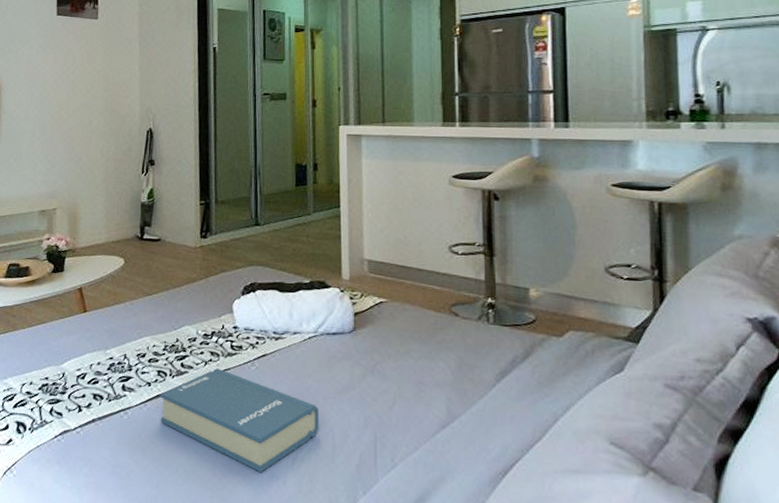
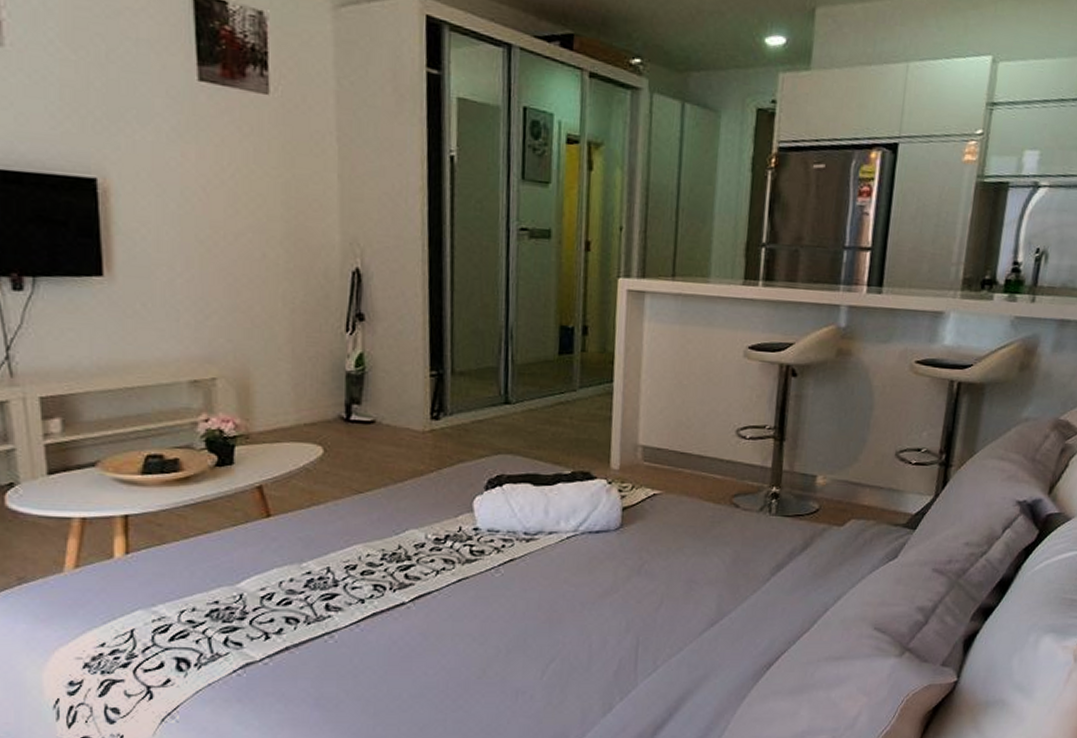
hardback book: present [161,368,320,473] -> none [378,578,576,689]

